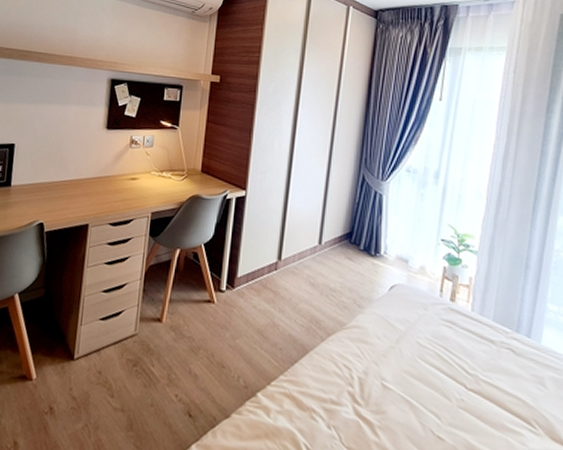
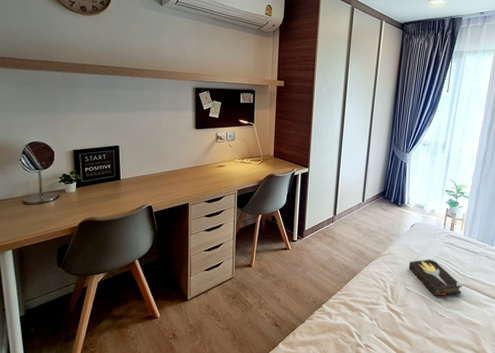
hardback book: none [386,341,473,408] -> present [408,259,463,297]

